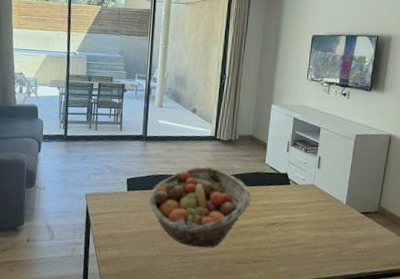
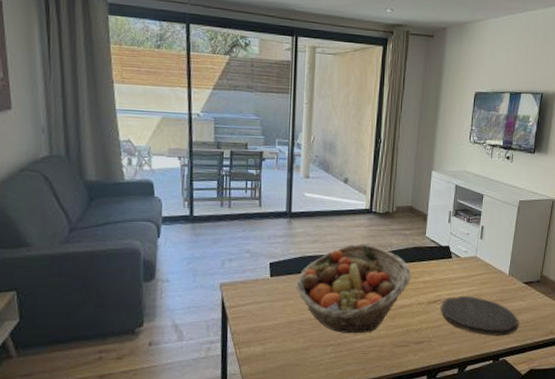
plate: none [278,220,356,263] -> present [440,295,519,337]

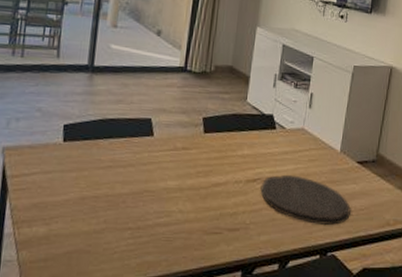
fruit basket: present [296,244,411,334] -> none [93,107,229,216]

